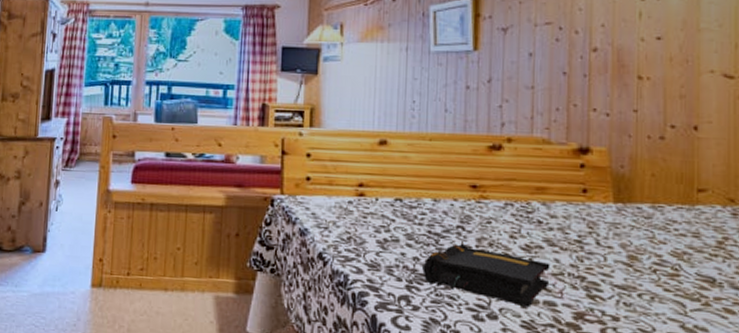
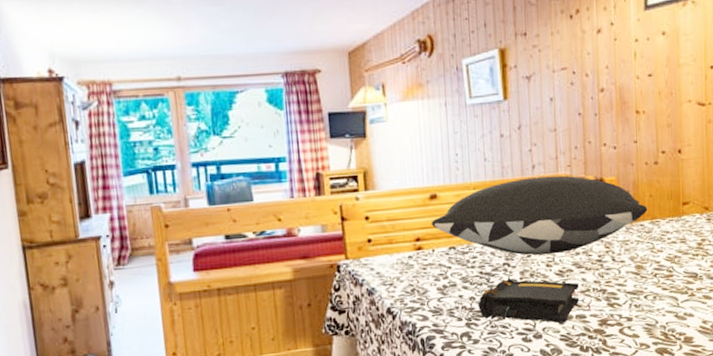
pillow: none [377,135,648,225] -> present [431,175,648,256]

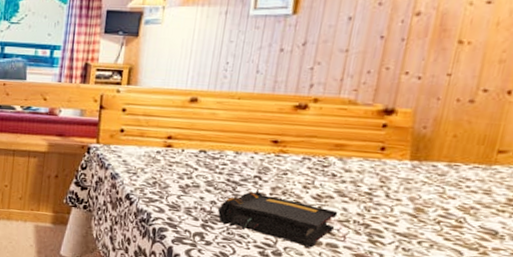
pillow: present [431,175,648,256] -> none [186,95,447,178]

